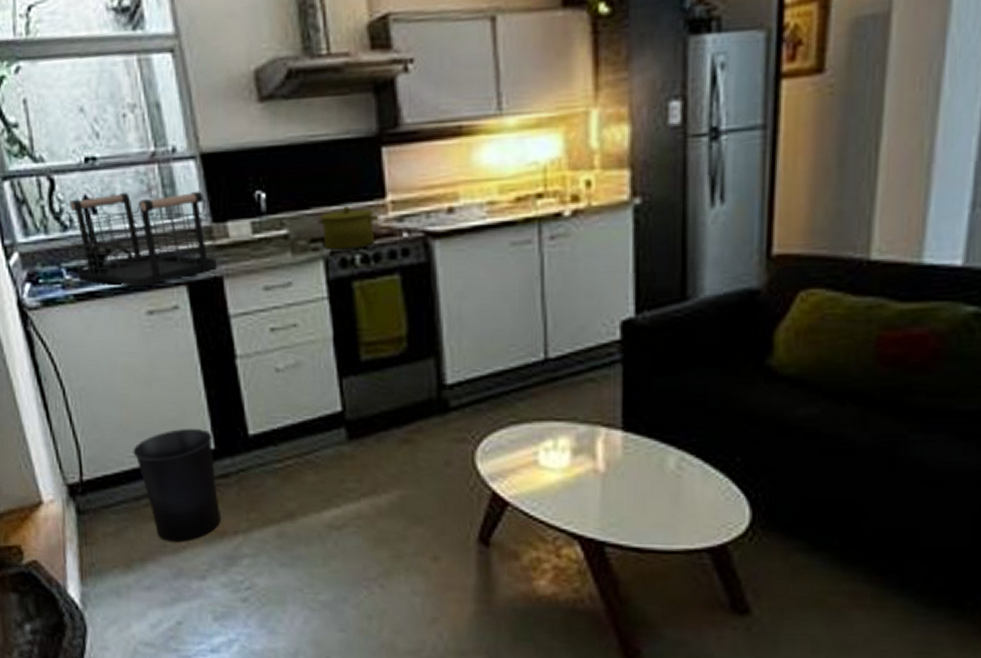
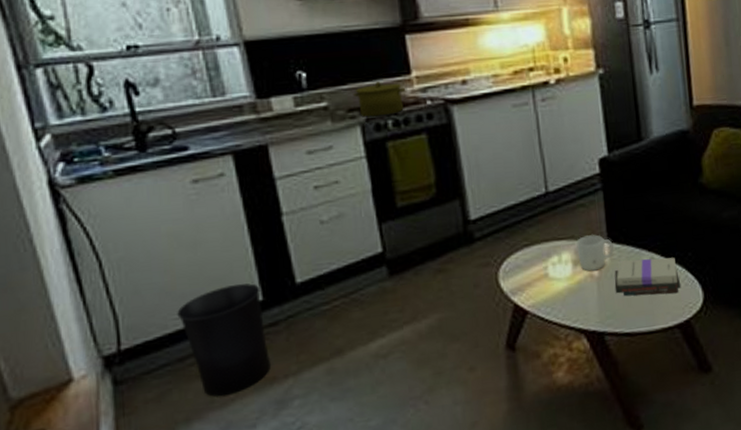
dish rack: present [65,191,218,287] -> none [104,72,263,160]
mug: none [579,419,629,465] -> present [576,234,614,271]
books: none [625,456,720,509] -> present [614,257,681,297]

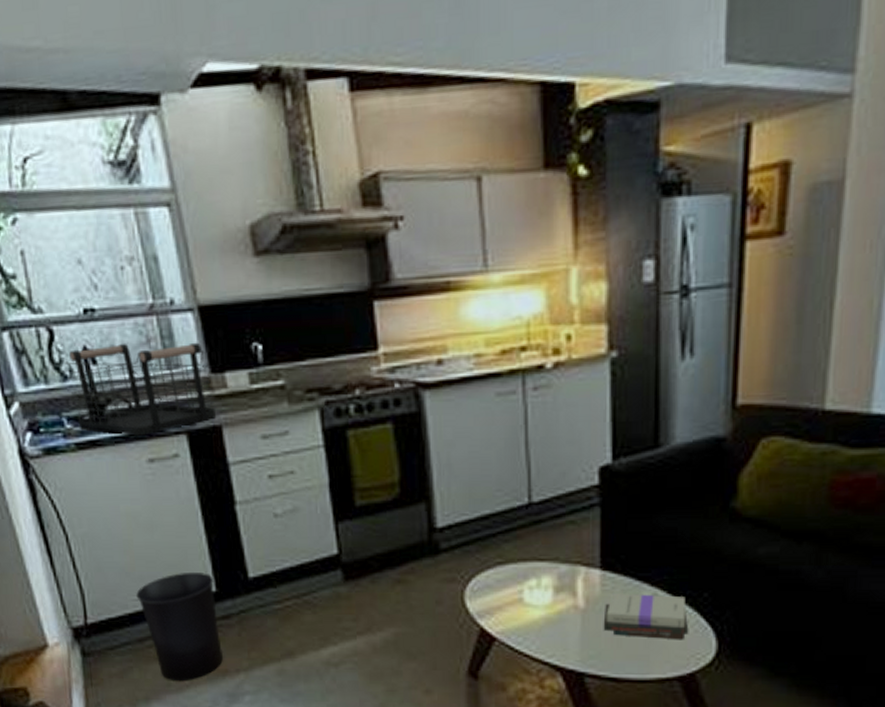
dish rack: none [104,72,263,160] -> present [65,342,217,436]
cooking pot: present [354,82,405,117] -> none [313,358,370,400]
mug: present [576,234,614,271] -> none [561,559,607,601]

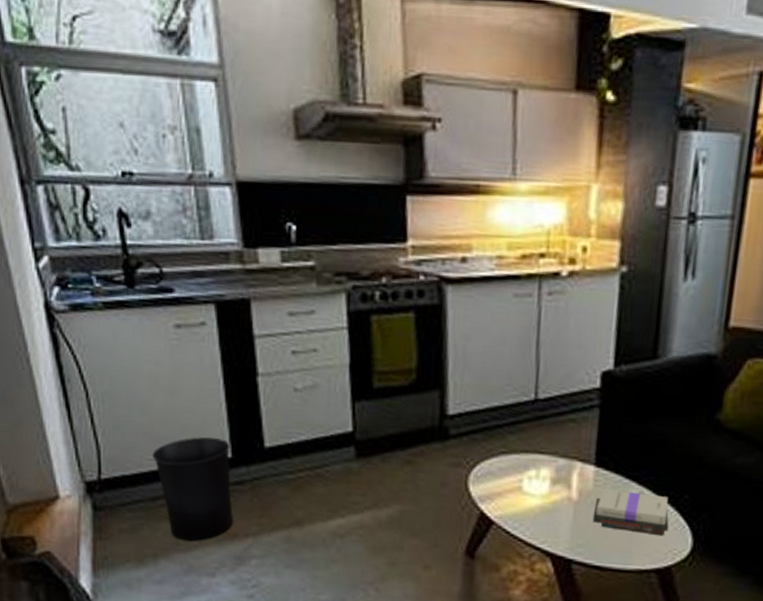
dish rack: present [65,342,217,436] -> none [99,210,246,302]

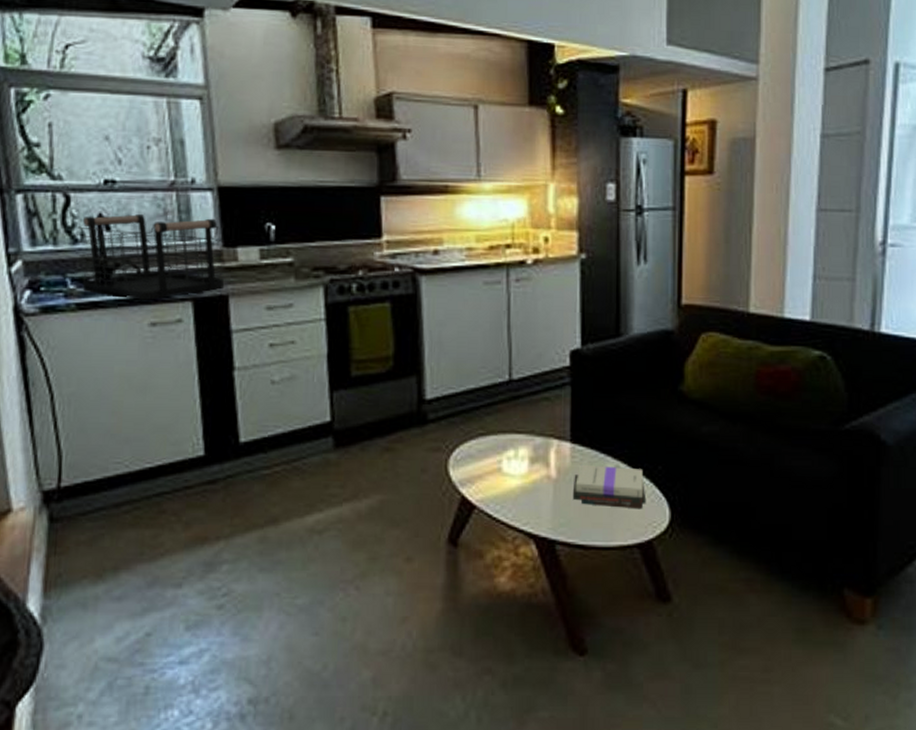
dish rack: none [99,210,246,302] -> present [77,214,225,300]
waste bin: present [152,436,234,542] -> none [119,435,205,550]

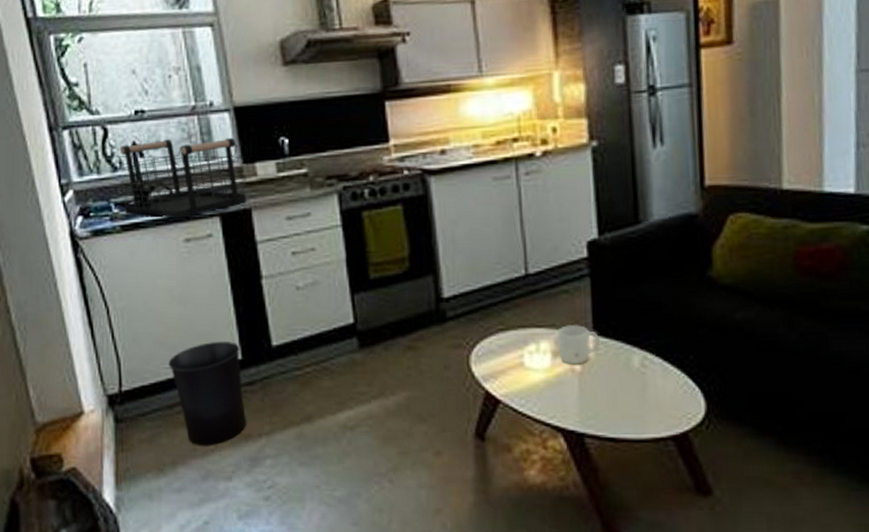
waste bin: none [119,435,205,550] -> present [168,341,247,446]
mug: none [536,432,576,472] -> present [557,325,600,365]
books: present [572,464,647,510] -> none [599,356,679,401]

